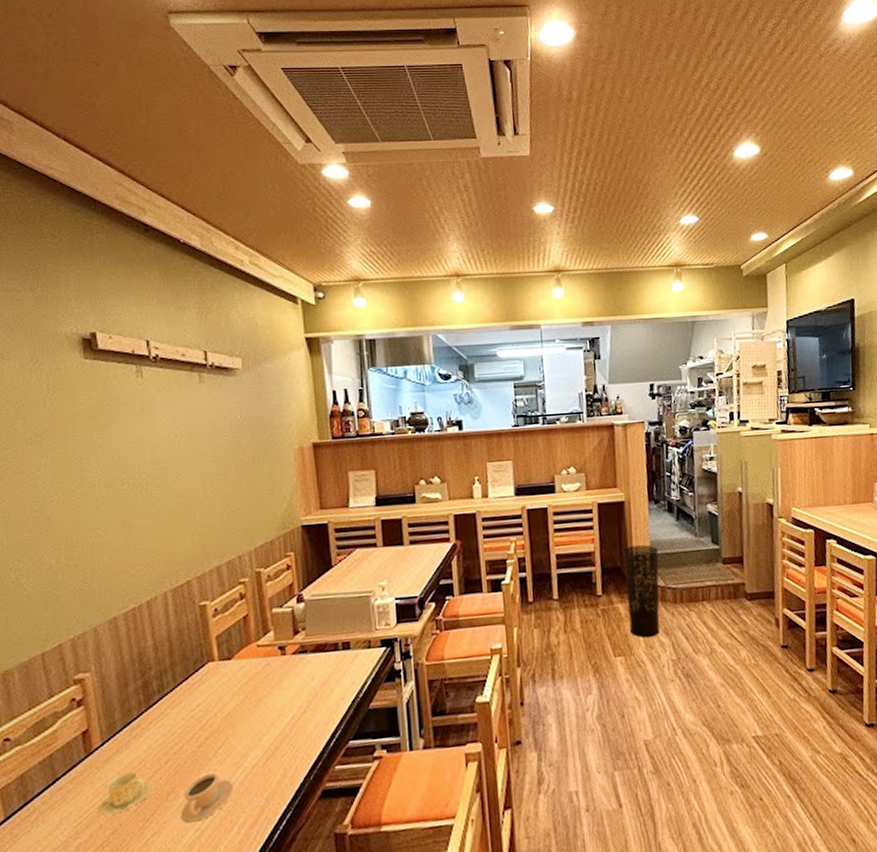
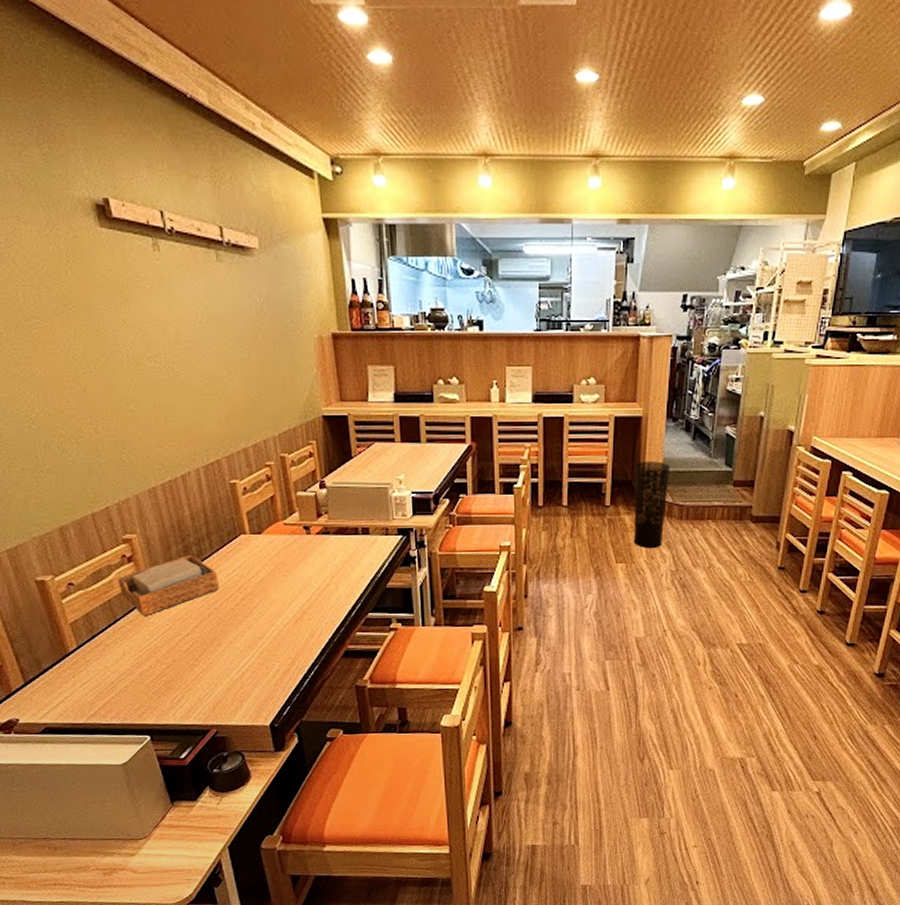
napkin holder: none [63,691,180,772] -> present [117,555,219,617]
cup and saucer: present [99,771,152,815] -> none [154,620,198,652]
cup: present [180,772,233,823] -> none [224,628,268,665]

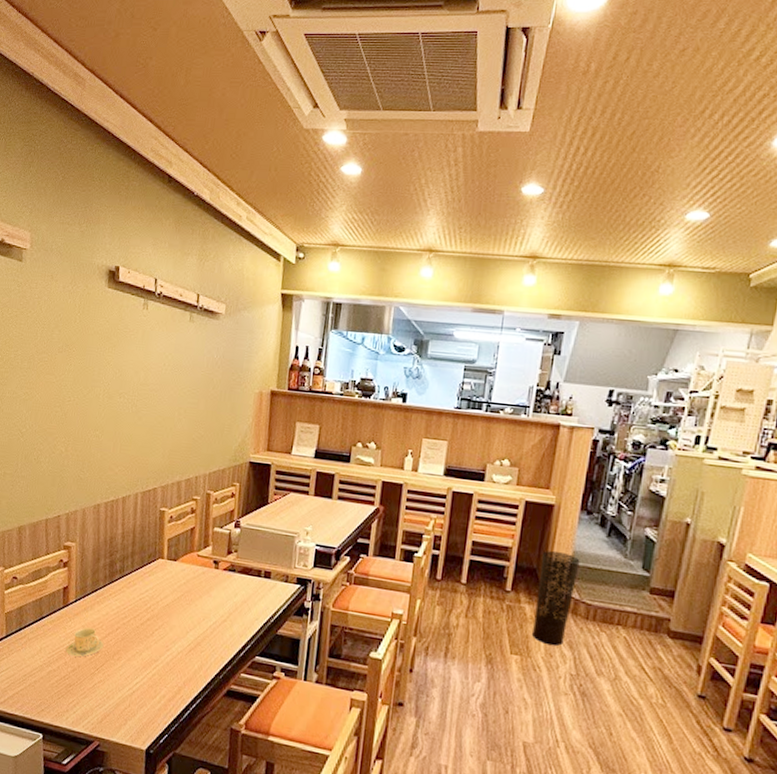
napkin holder: present [117,555,219,617] -> none [51,569,132,619]
cup and saucer: none [154,620,198,652] -> present [66,627,104,657]

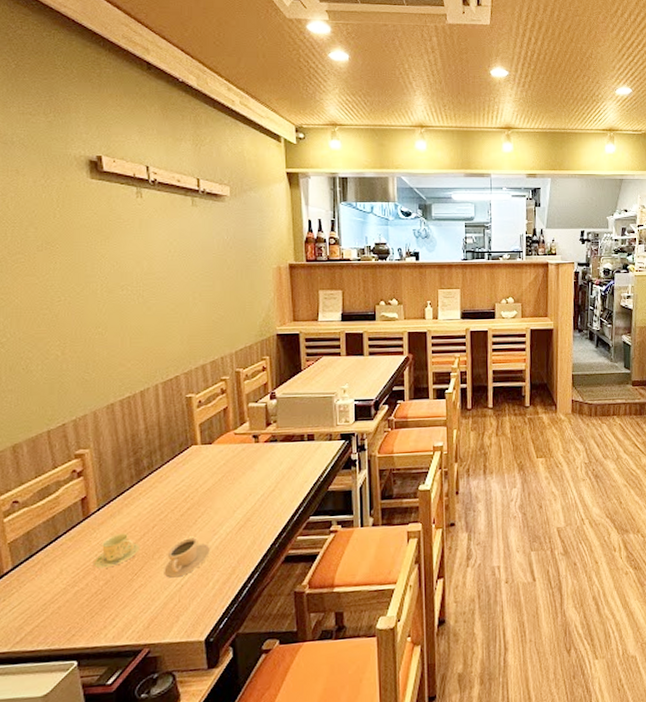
cup: none [120,647,162,683] -> present [164,537,210,578]
umbrella stand: present [532,551,580,646] -> none [549,366,579,443]

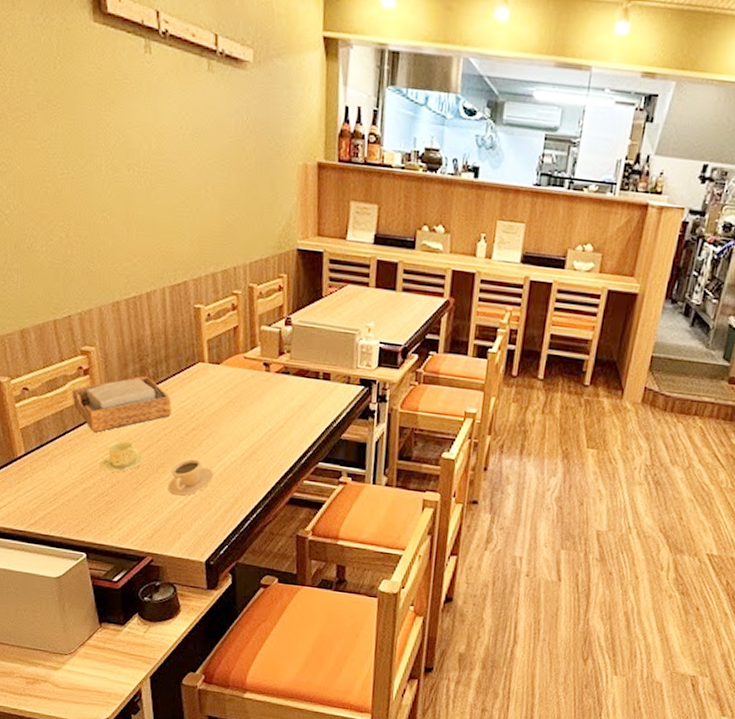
napkin holder: none [64,467,166,532] -> present [72,375,171,433]

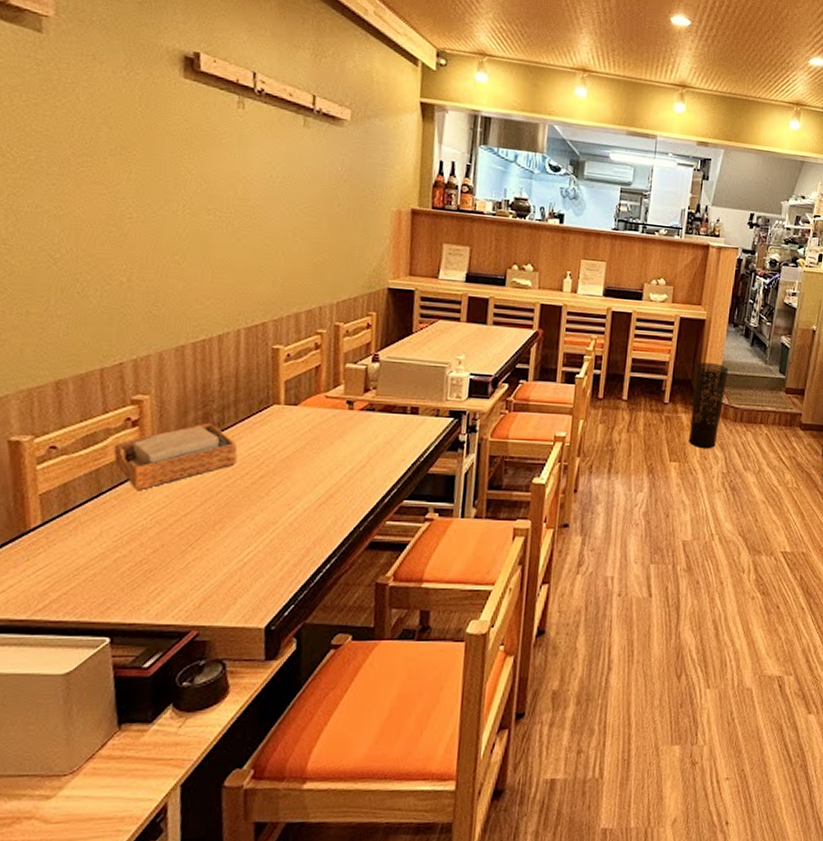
cup and saucer: present [100,440,145,472] -> none [141,497,199,535]
cup: present [167,459,214,496] -> none [224,510,282,553]
umbrella stand: none [610,342,662,438] -> present [689,362,729,448]

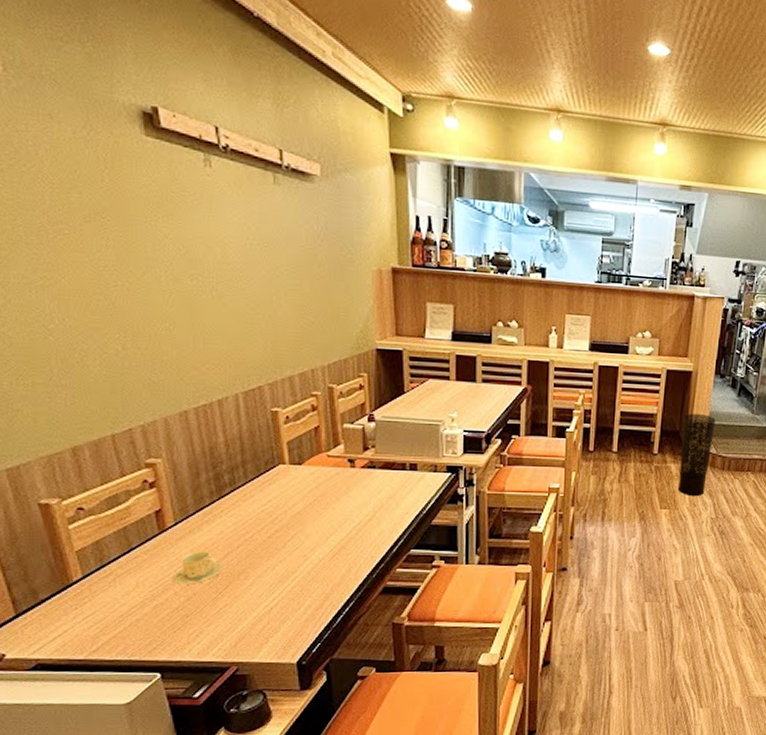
napkin holder: present [113,423,238,491] -> none [136,483,251,546]
cup and saucer: none [141,497,199,535] -> present [173,551,224,585]

